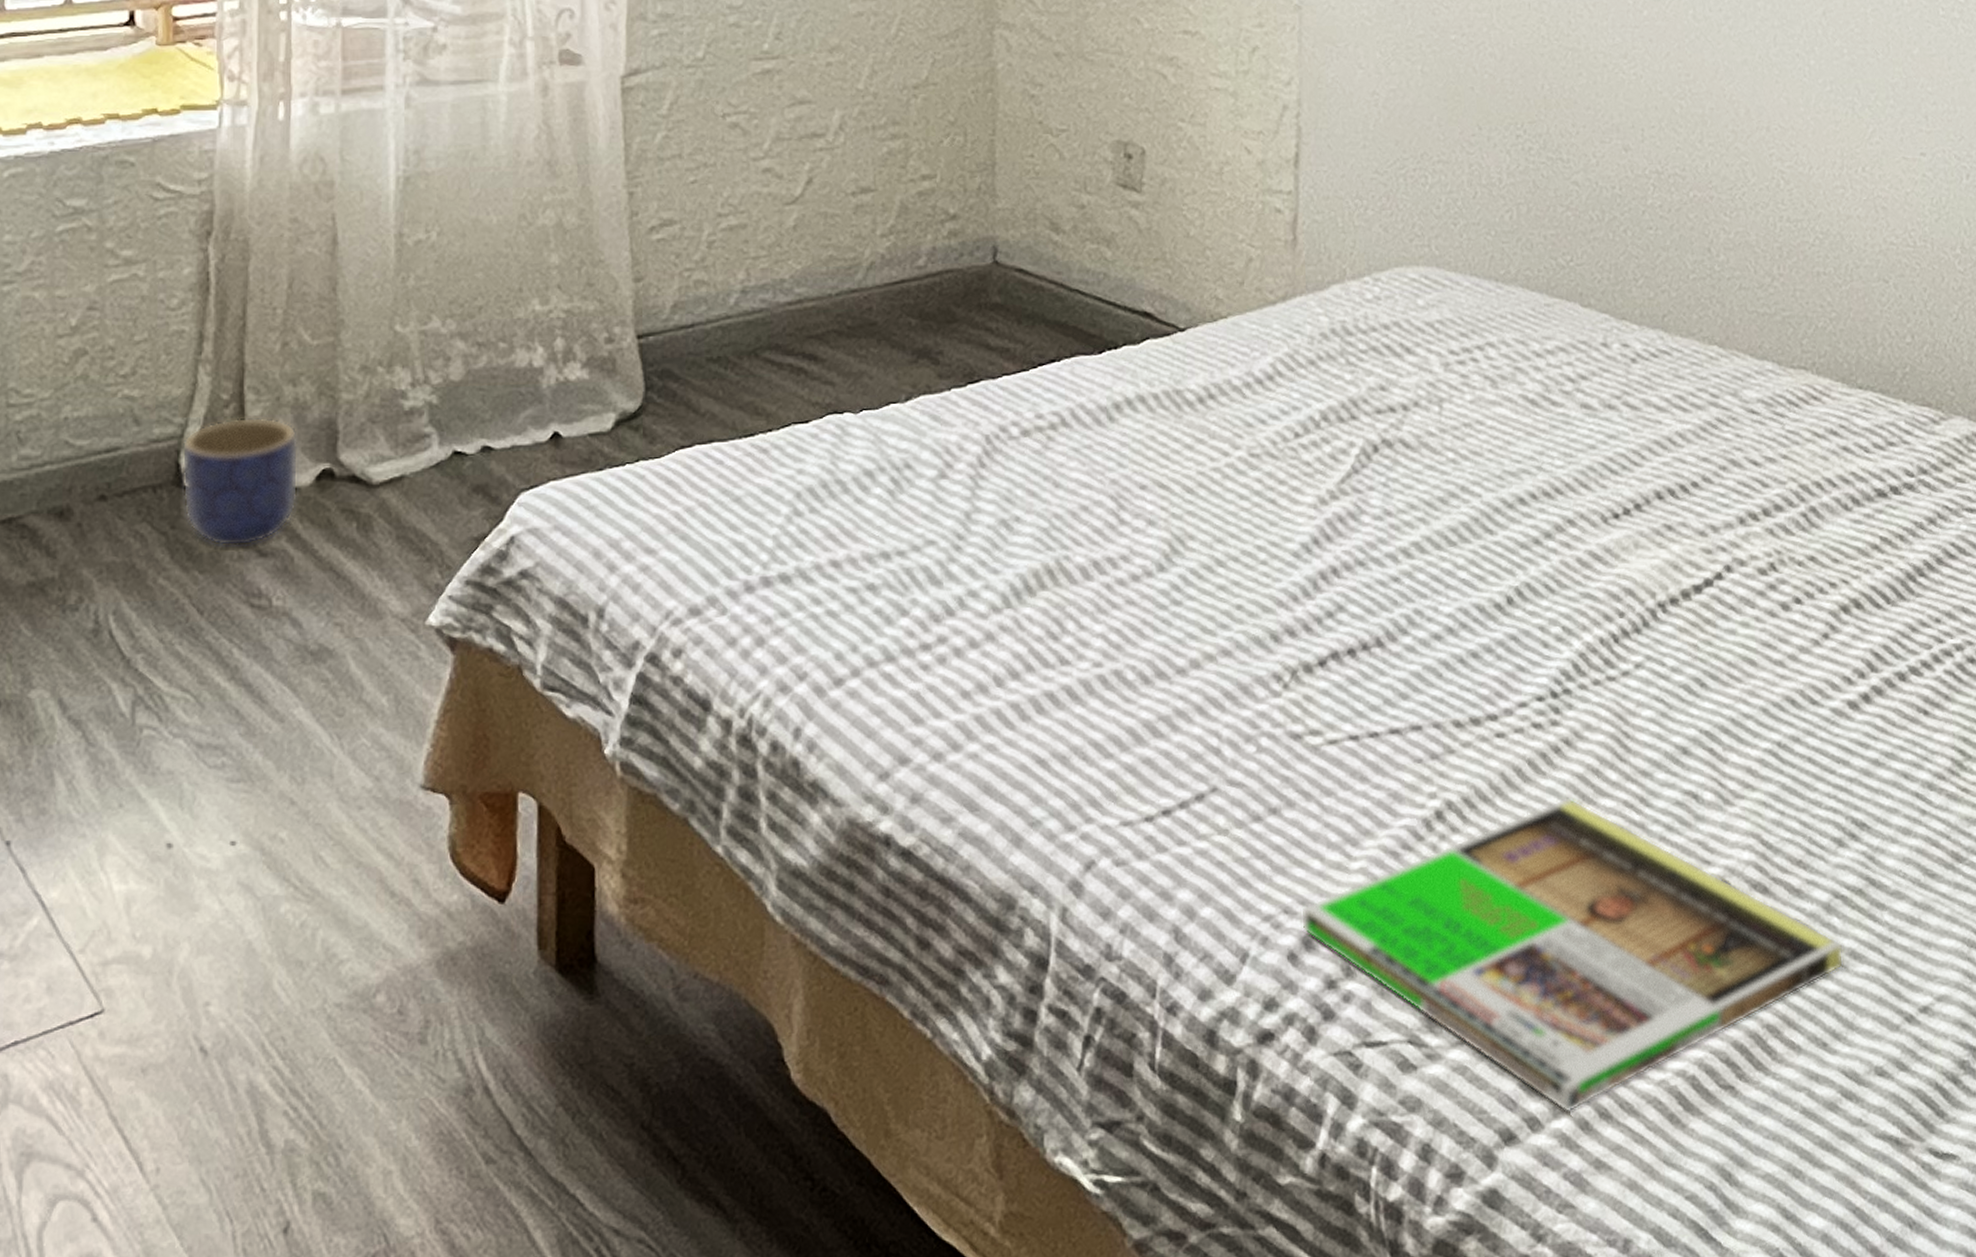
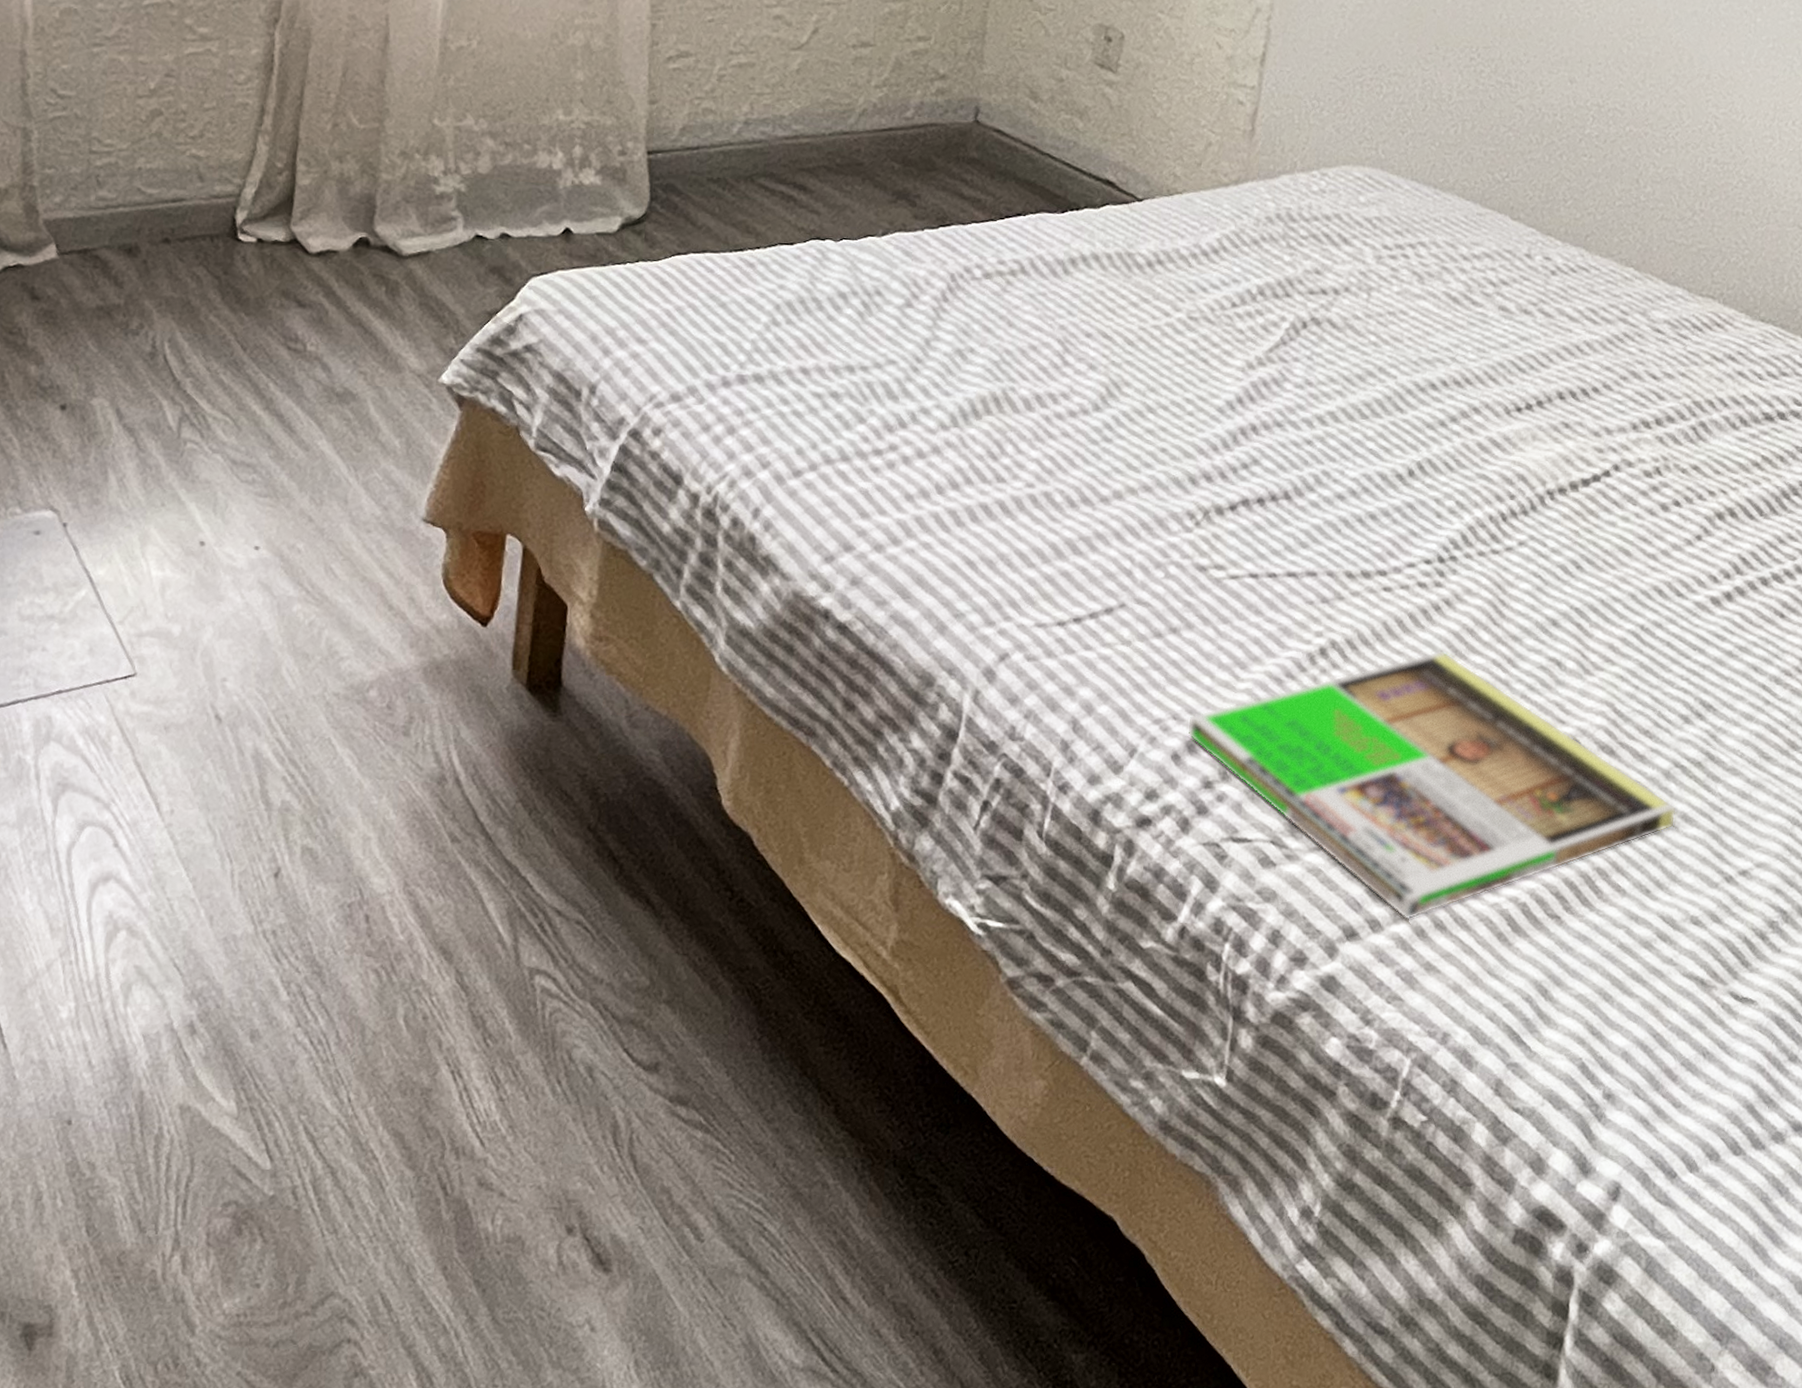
planter: present [181,417,299,547] -> none [236,184,341,296]

